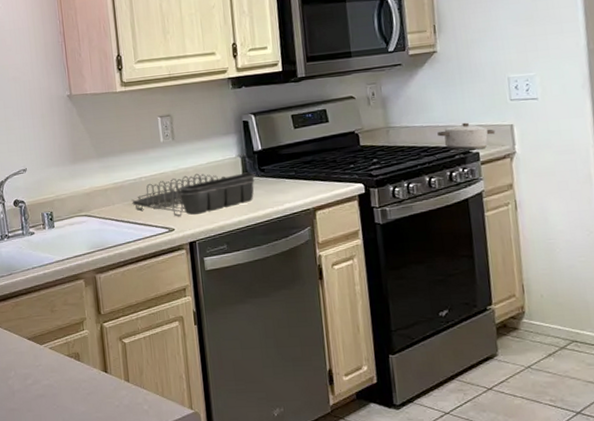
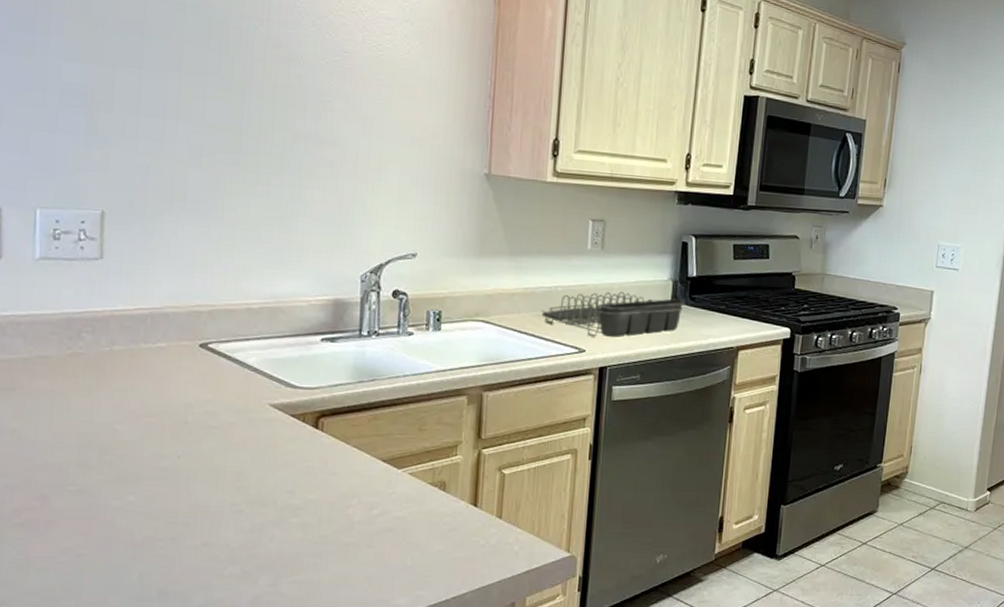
cooking pot: present [437,122,496,150] -> none [867,281,918,310]

